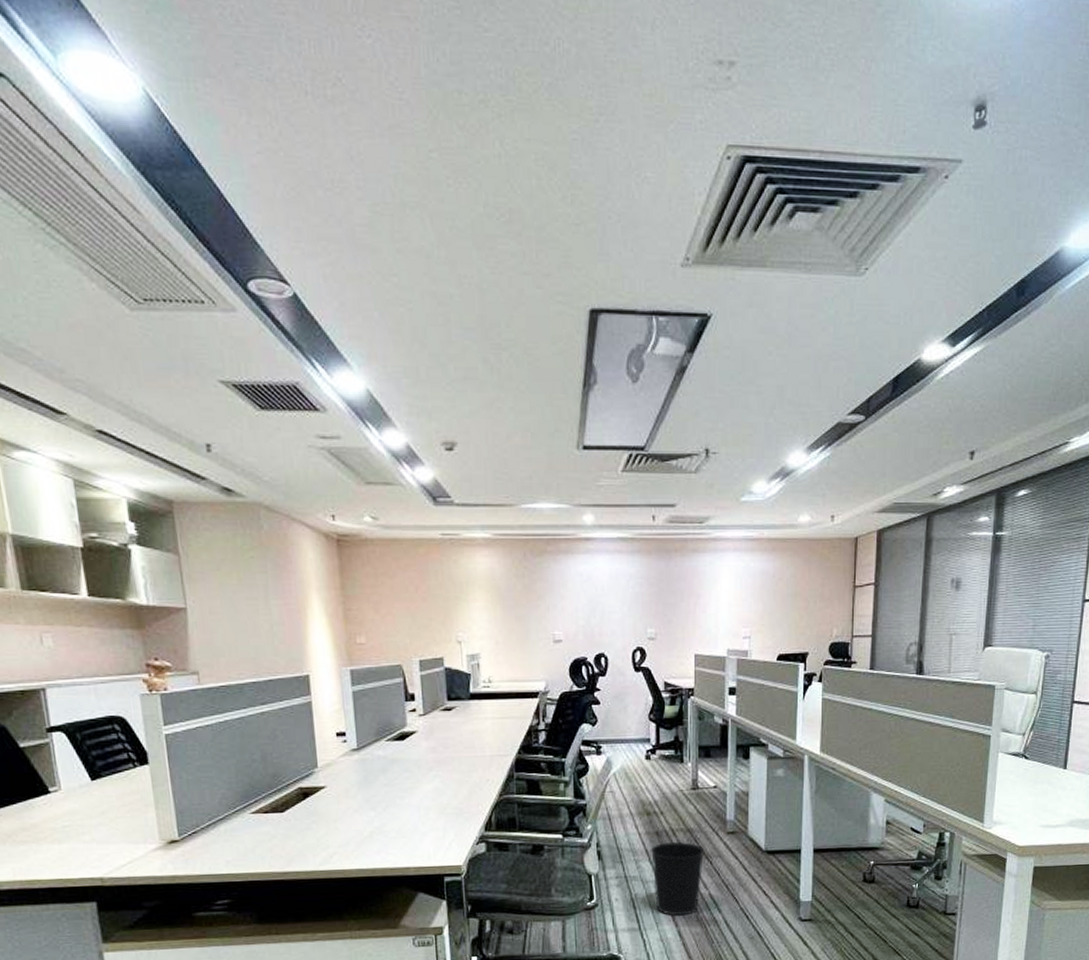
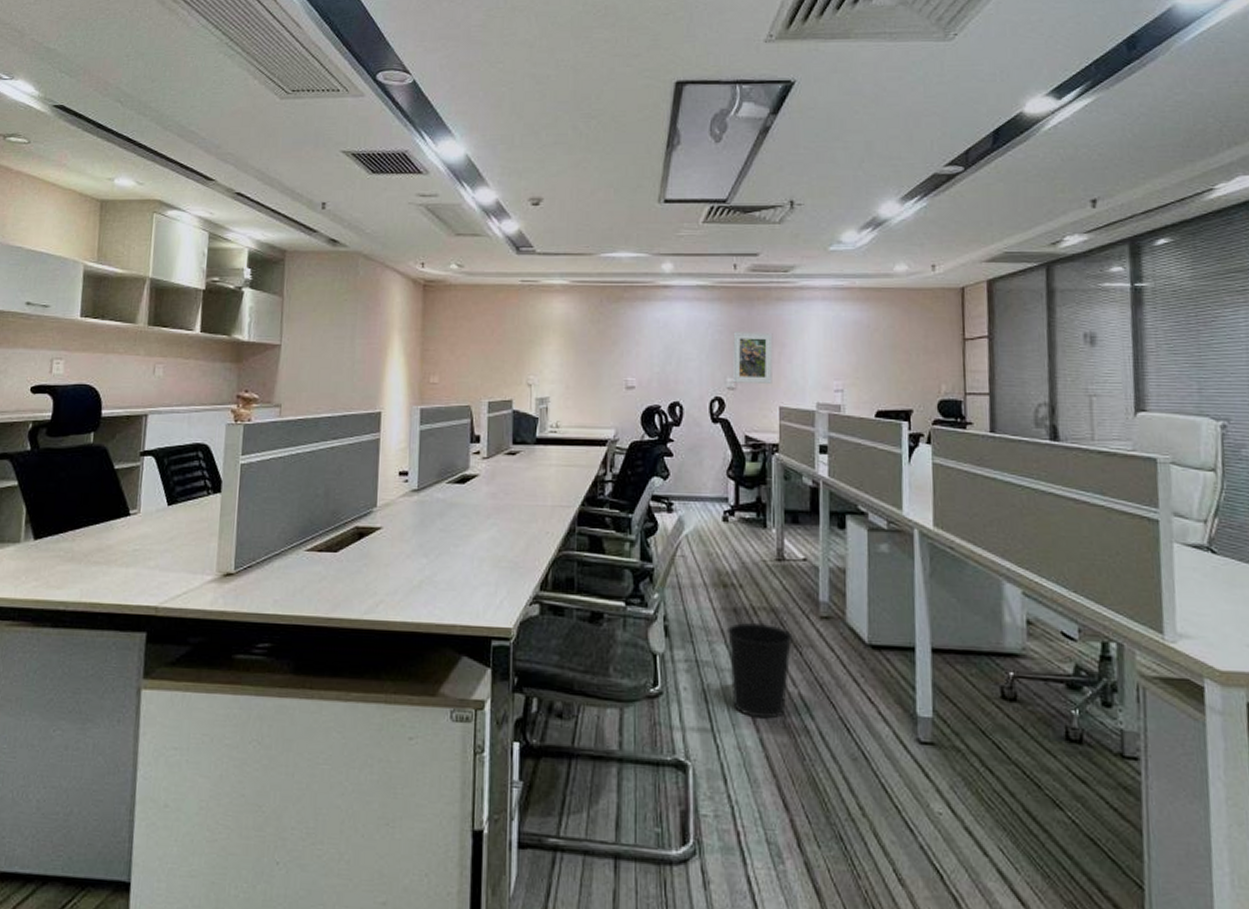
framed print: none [652,583,689,633] -> present [732,332,773,383]

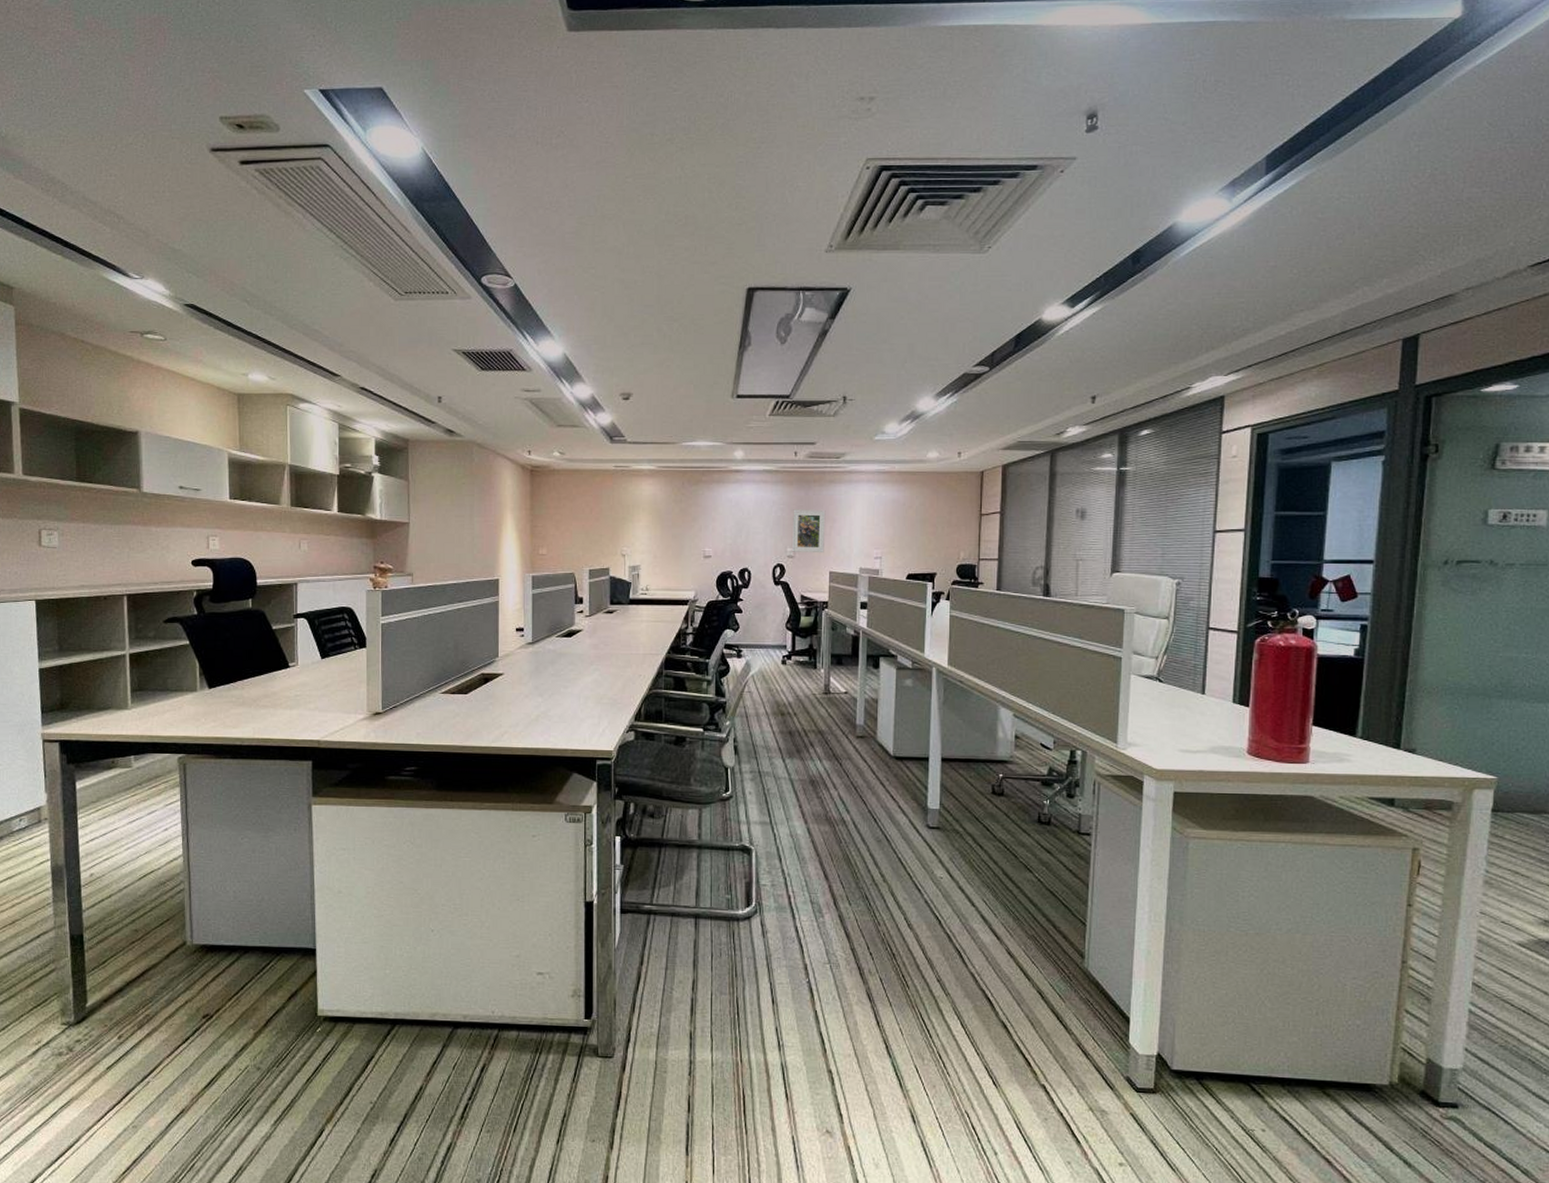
wastebasket: present [728,621,793,719] -> none [784,741,835,814]

